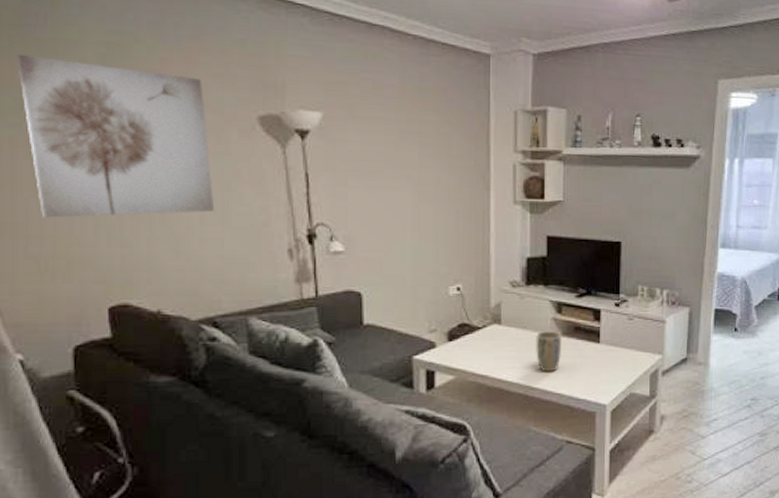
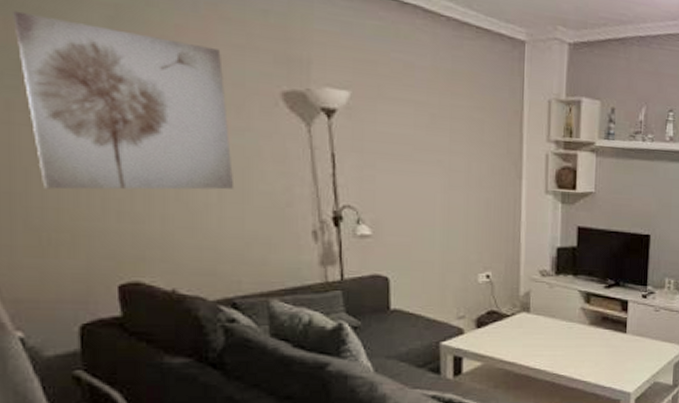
plant pot: present [536,331,561,372] -> none [564,320,589,360]

